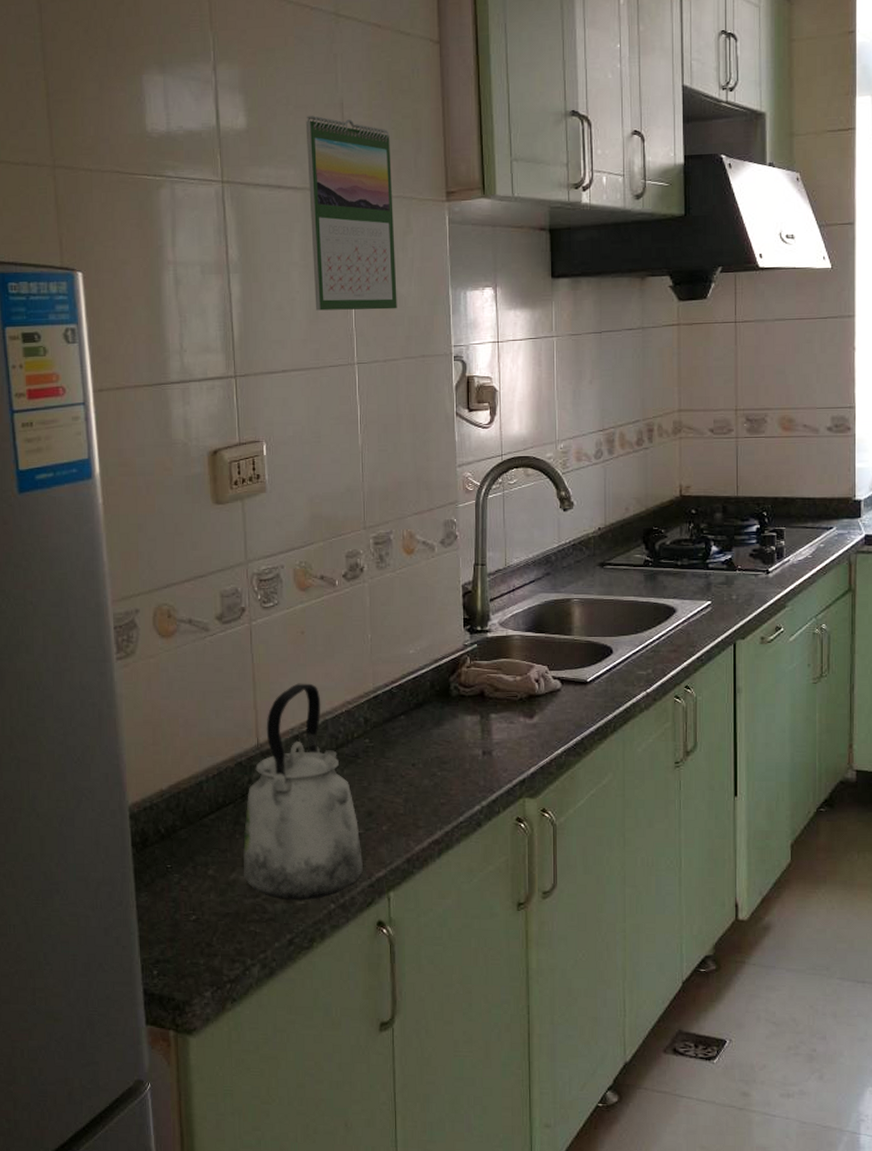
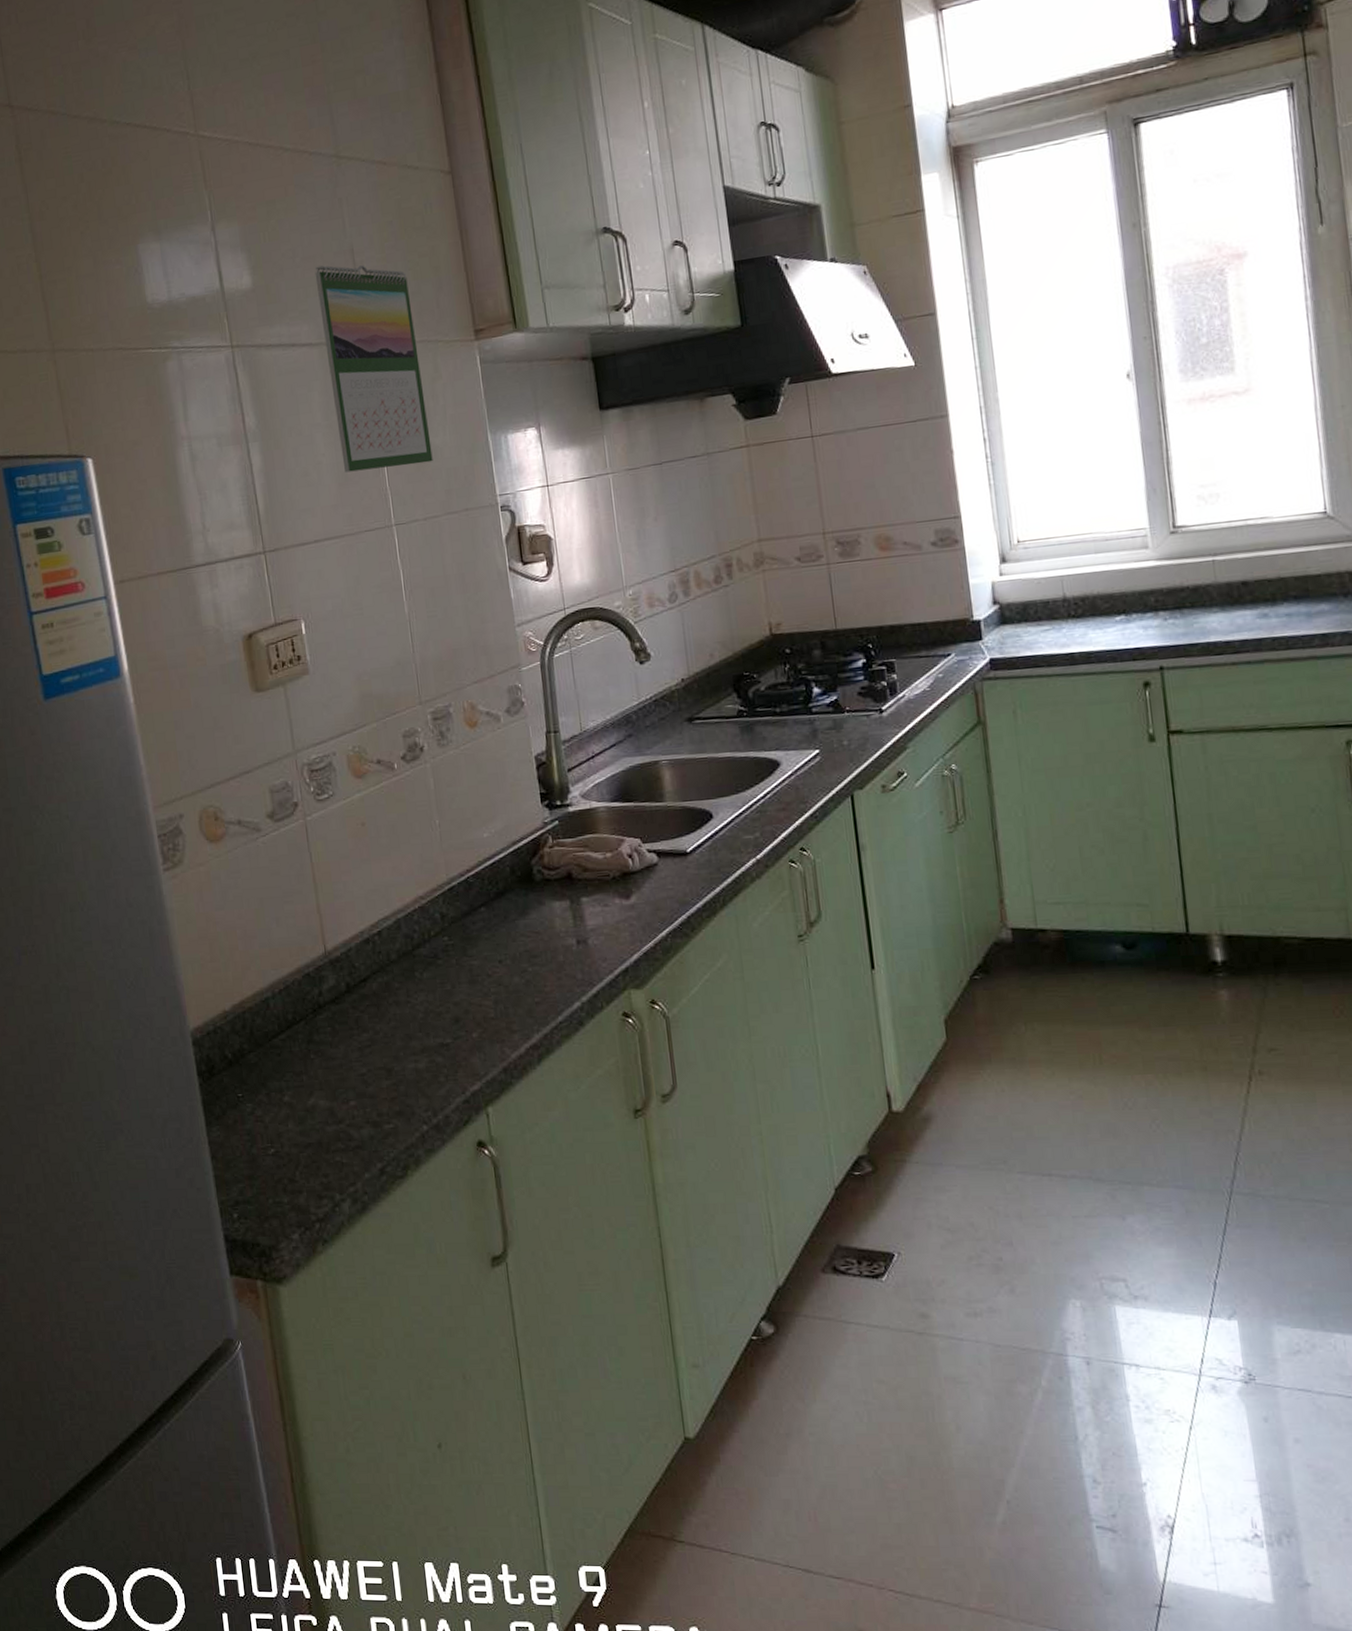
kettle: present [243,683,363,901] -> none [318,879,455,1125]

